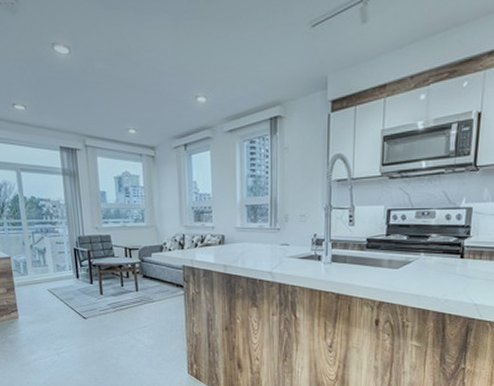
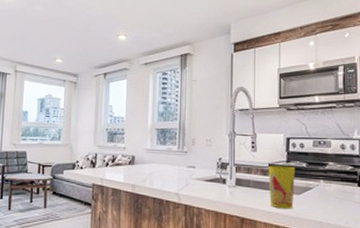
cup: none [366,240,394,284] -> present [268,165,295,209]

